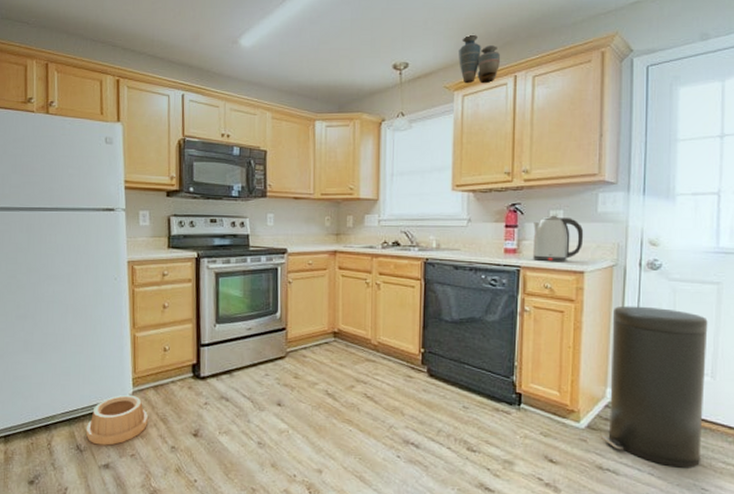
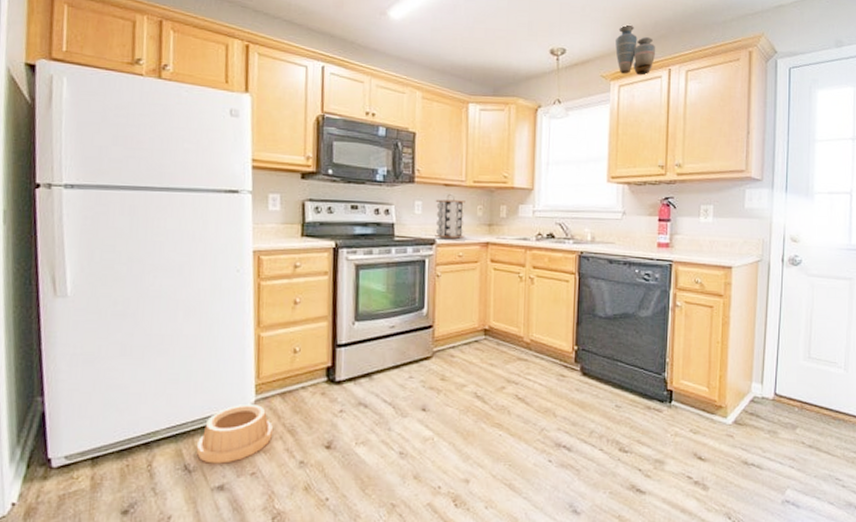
spice rack: none [286,206,314,249] -> present [435,193,465,240]
kettle: present [533,216,584,262] -> none [685,211,732,257]
pedal bin: present [601,306,708,468] -> none [747,300,841,459]

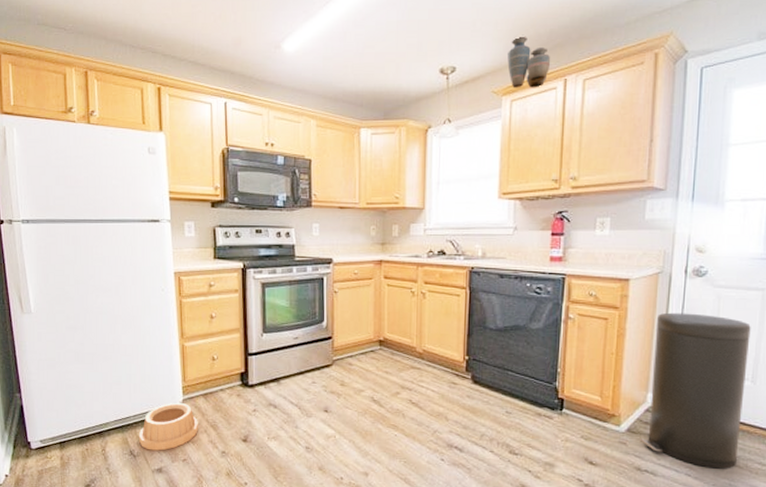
spice rack: present [435,193,465,240] -> none [331,215,360,259]
pedal bin: none [747,300,841,459] -> present [641,312,751,469]

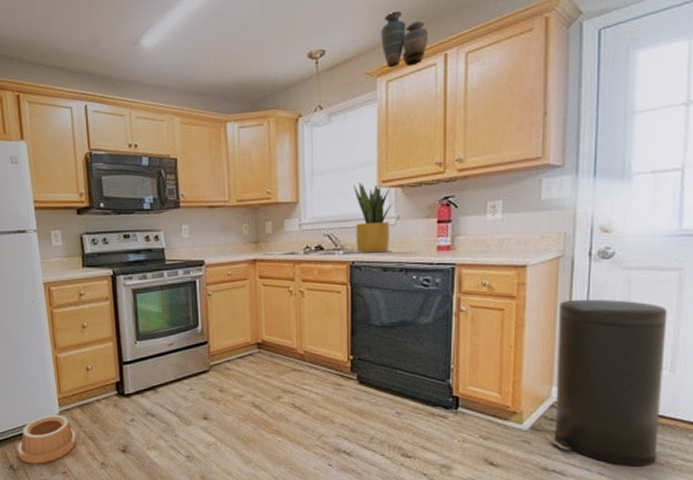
planter: none [476,193,515,260] -> present [354,182,396,253]

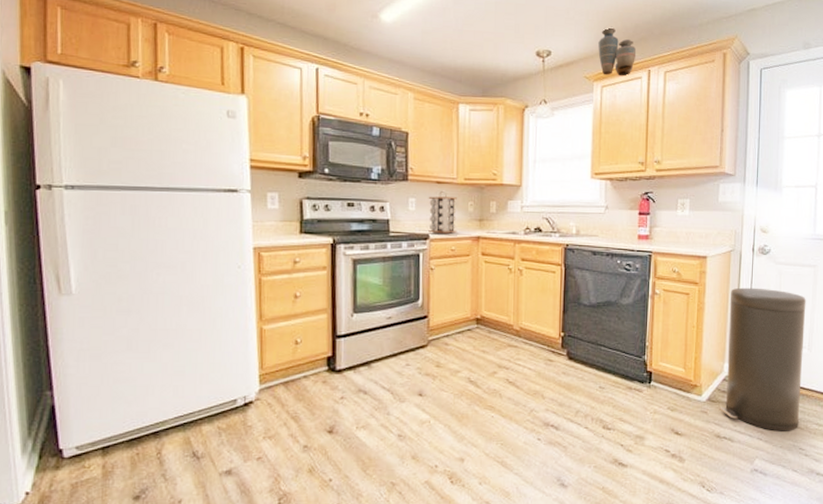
pet bowl: present [17,414,76,464] -> none [203,393,277,450]
spice rack: none [201,214,233,260] -> present [428,190,457,235]
planter: present [354,182,396,253] -> none [570,173,606,238]

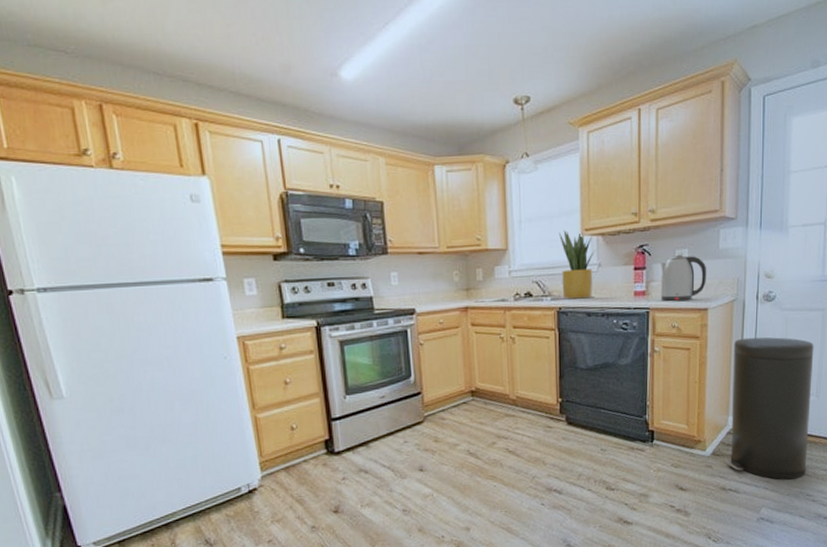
spice rack: present [428,190,457,235] -> none [410,261,444,308]
planter: none [570,173,606,238] -> present [559,230,598,299]
decorative jar: present [598,26,637,77] -> none [582,61,625,119]
kettle: none [663,204,707,248] -> present [661,255,707,302]

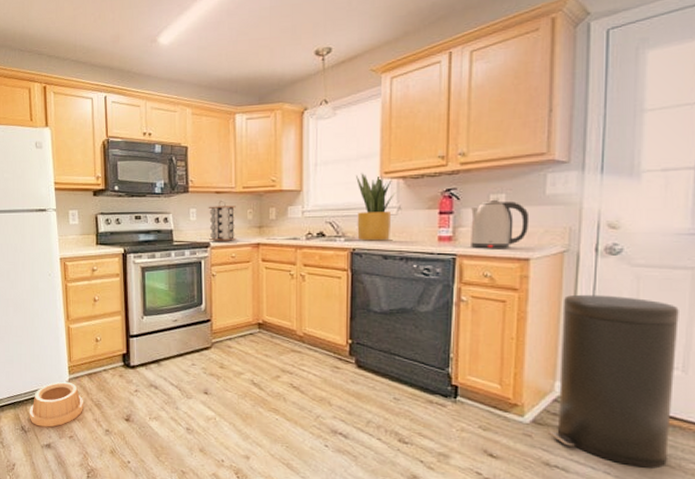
pet bowl: none [213,480,282,536] -> present [29,381,83,427]
spice rack: none [410,261,444,308] -> present [208,200,237,242]

